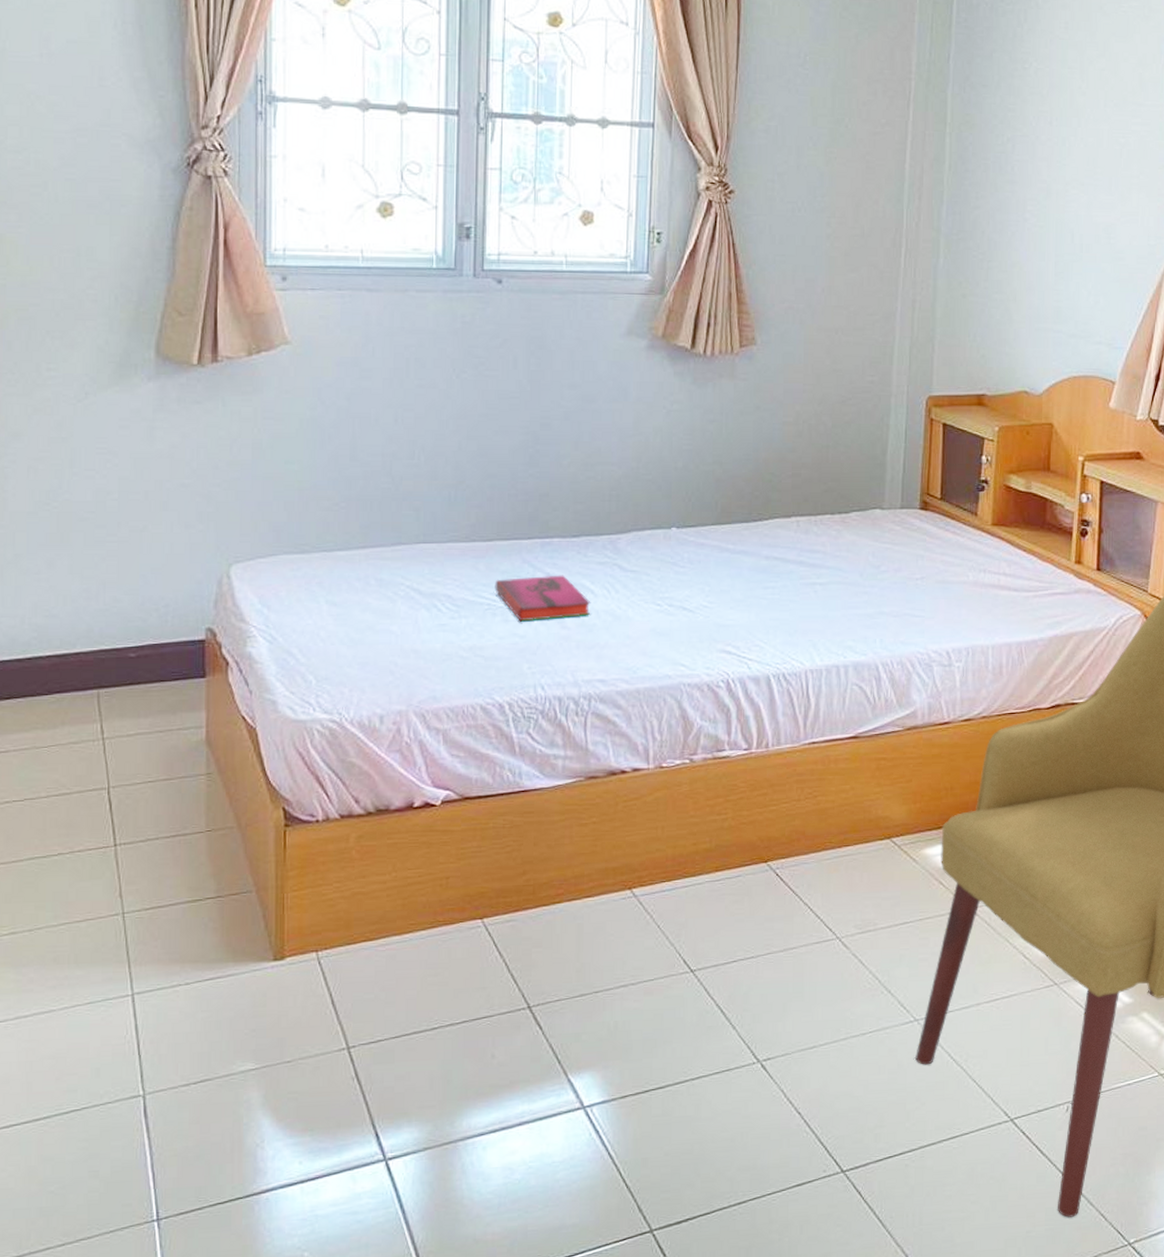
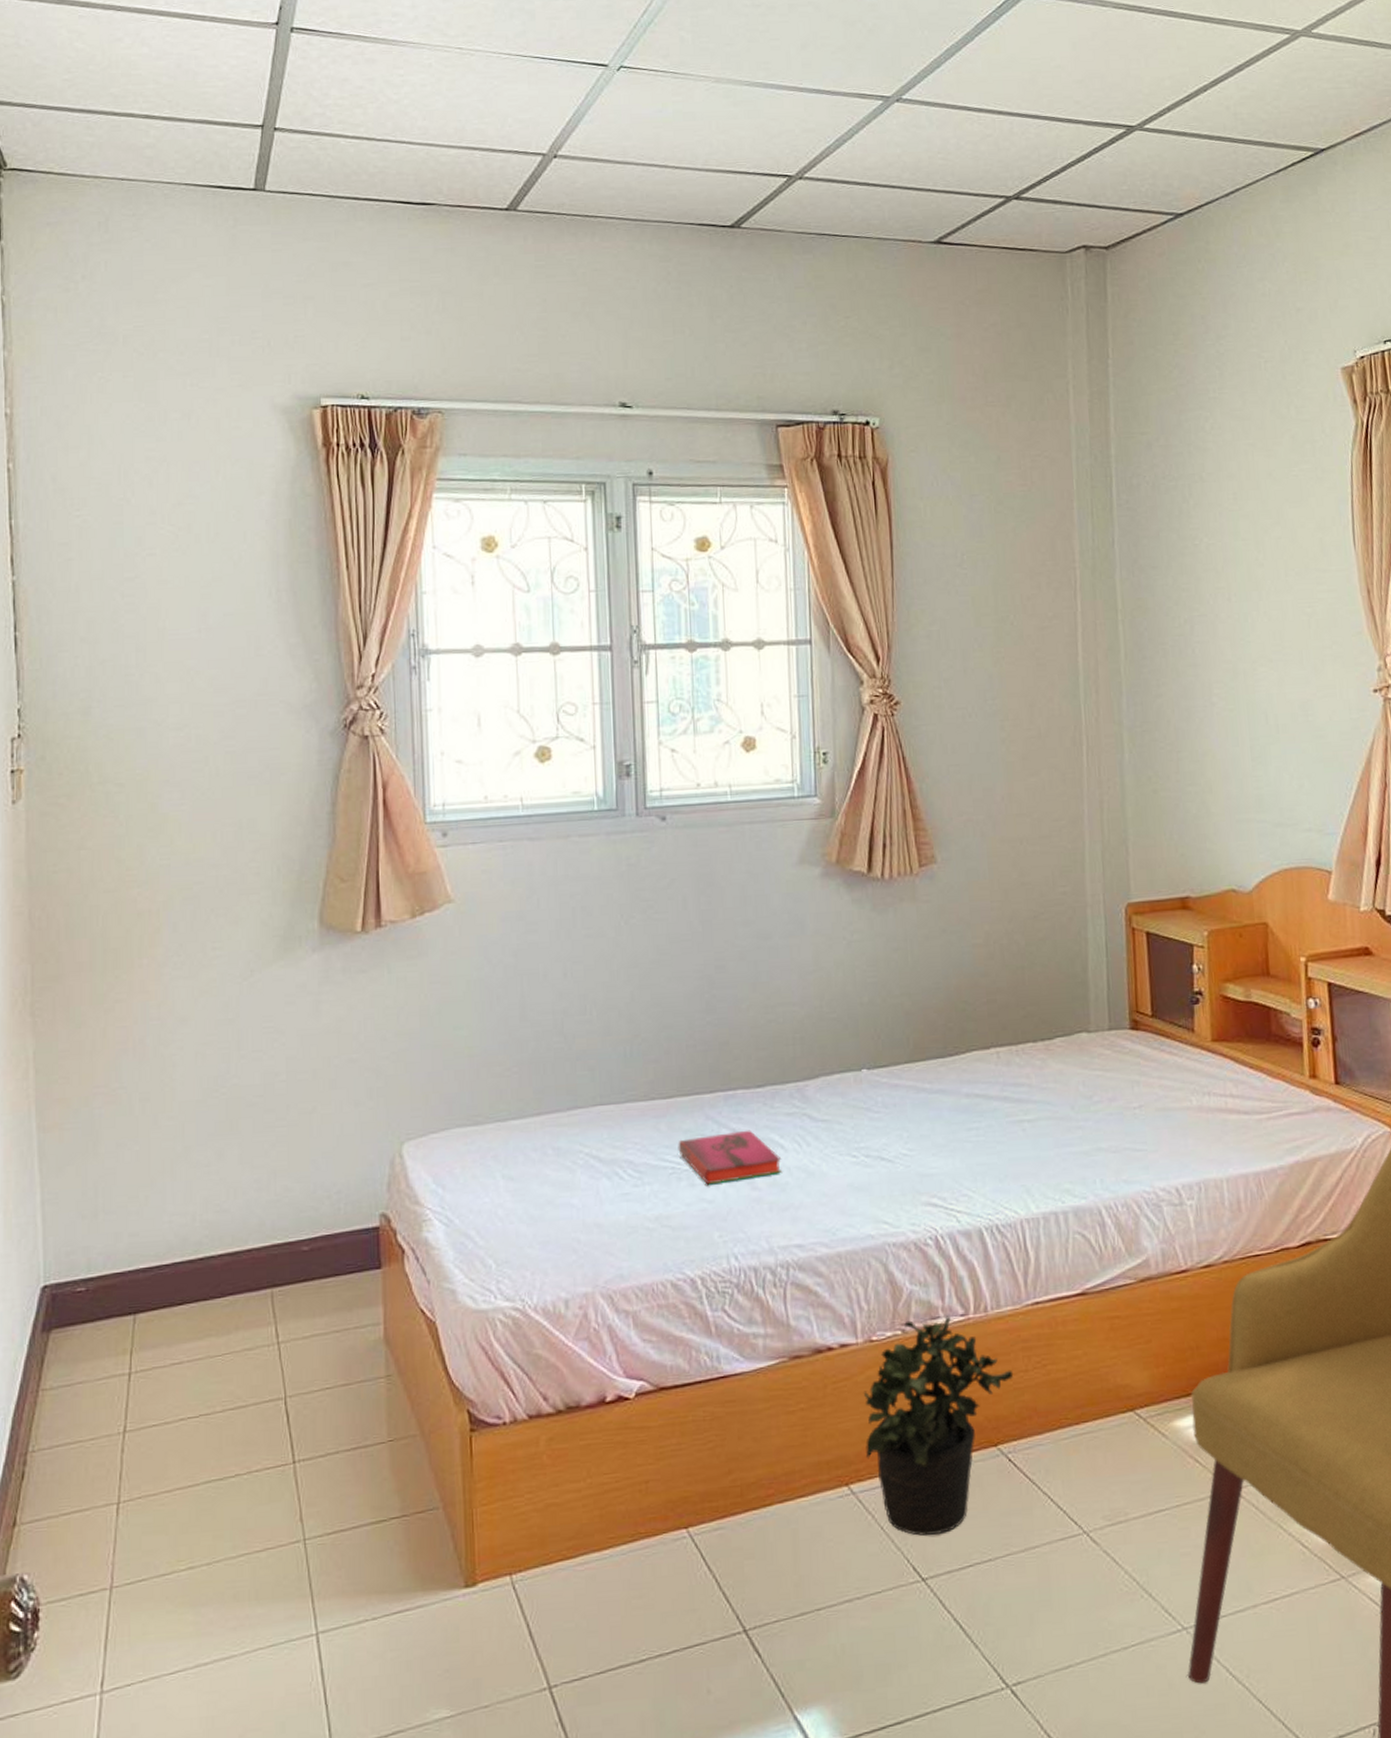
potted plant: none [649,749,787,934] -> present [864,1316,1014,1536]

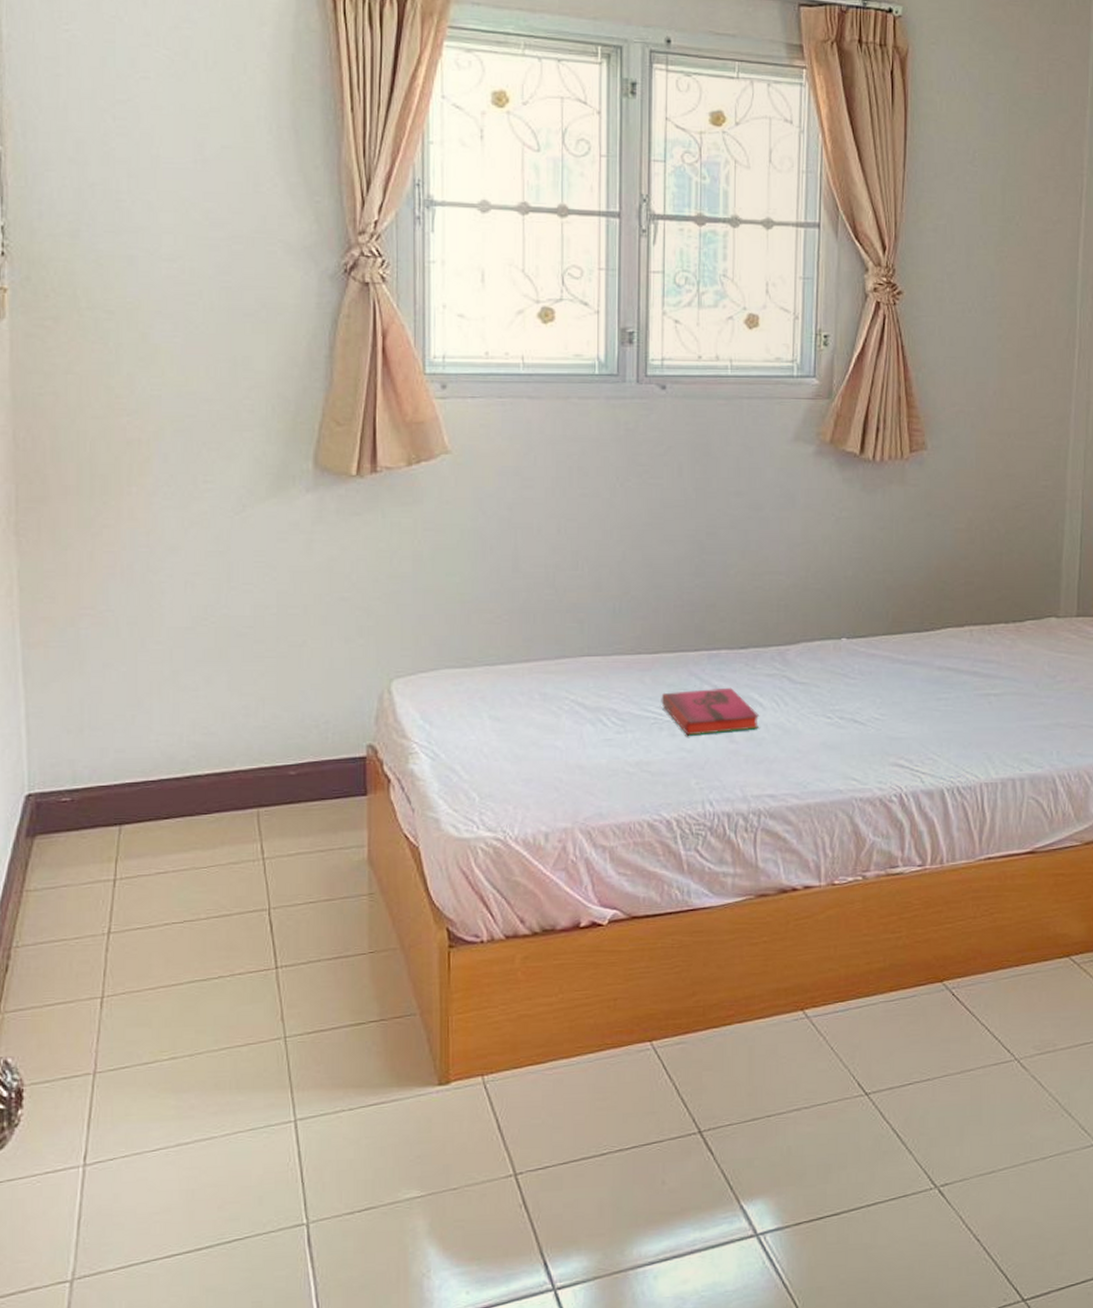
potted plant: present [864,1316,1014,1536] -> none [822,865,963,1056]

